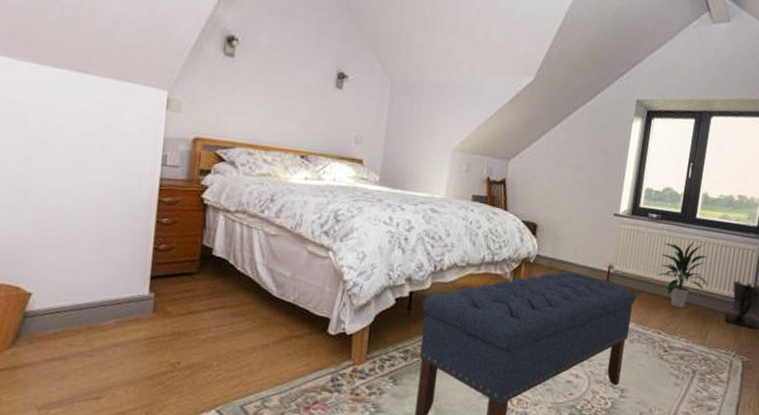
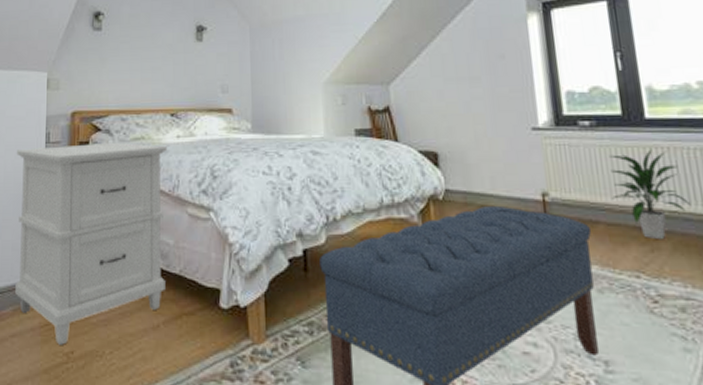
cabinet: none [119,168,295,356] -> present [15,142,168,345]

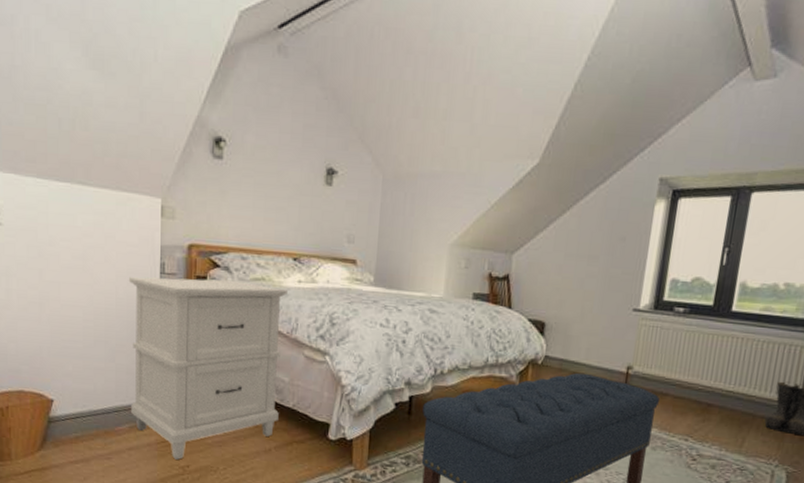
indoor plant: present [609,149,692,240] -> none [683,338,746,413]

